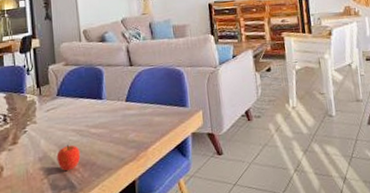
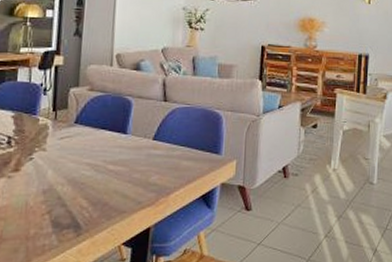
fruit: present [56,144,81,171] -> none [63,178,93,209]

